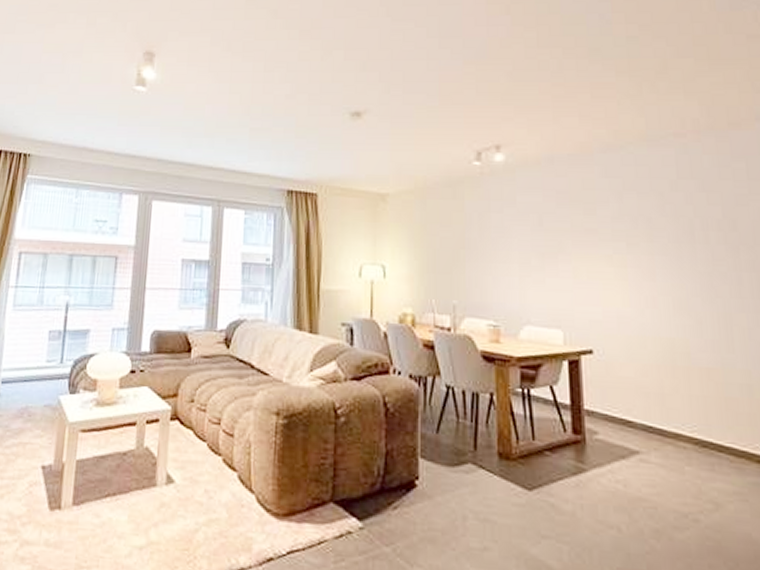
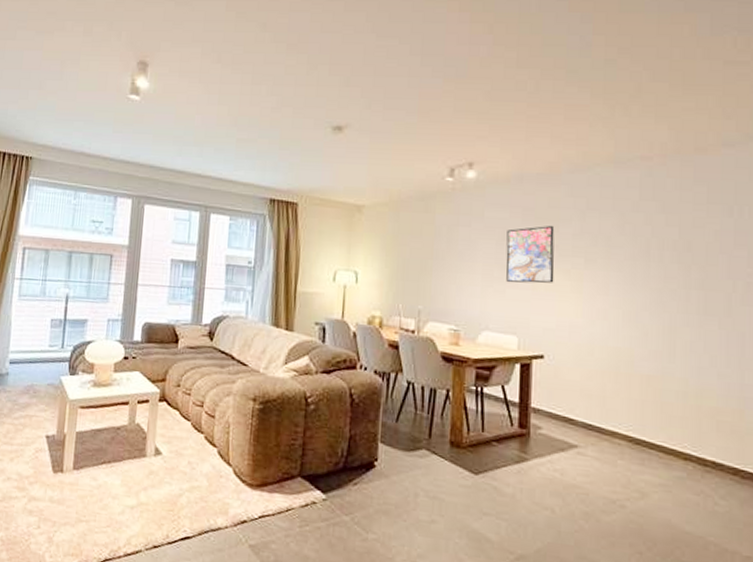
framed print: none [541,209,596,272] -> present [505,226,555,284]

